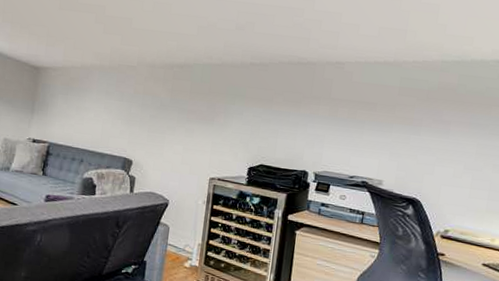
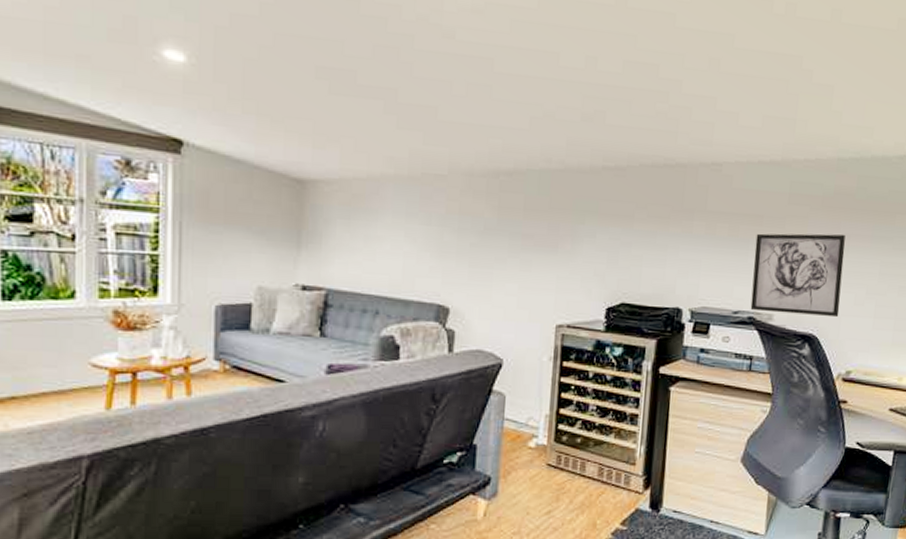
wall art: none [364,117,447,187] -> present [750,233,845,318]

